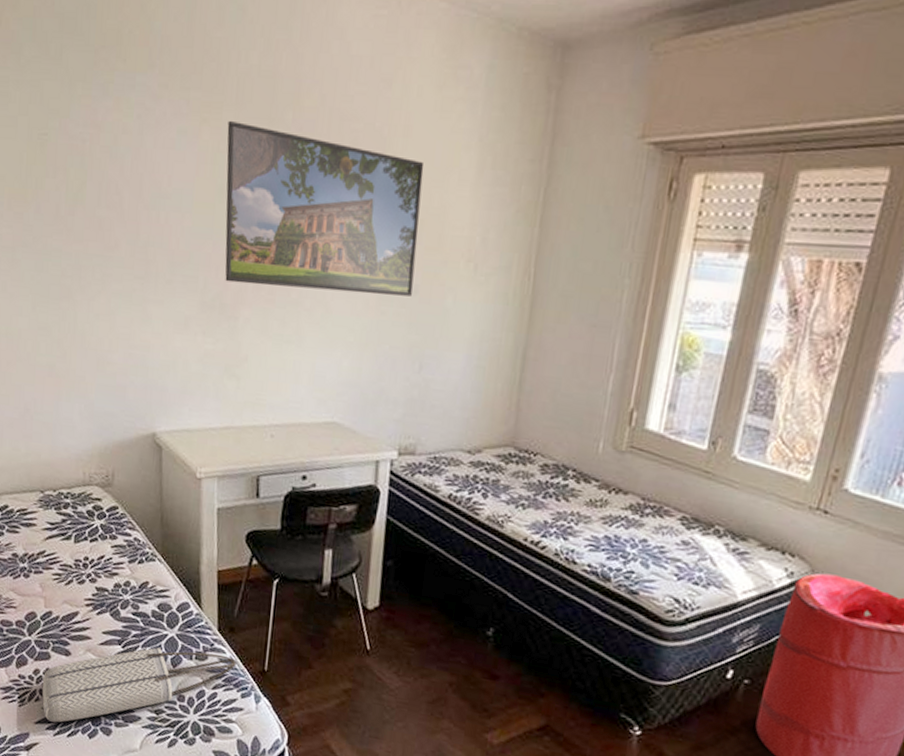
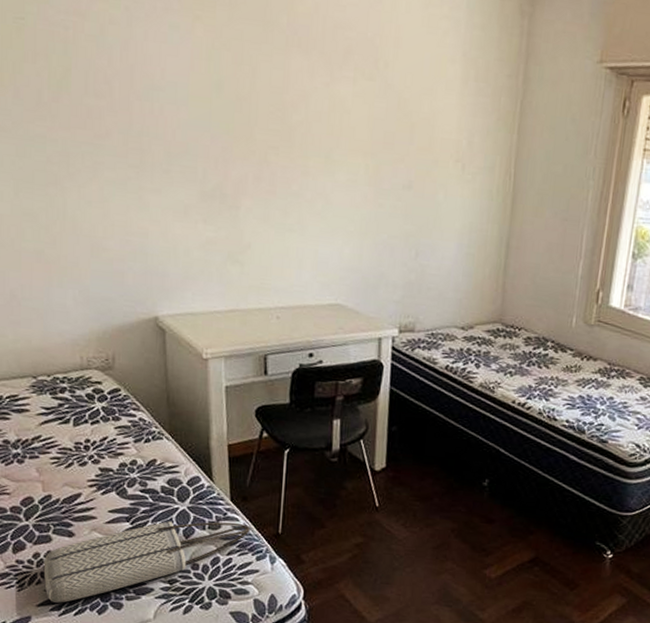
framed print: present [225,120,424,297] -> none [221,19,414,191]

